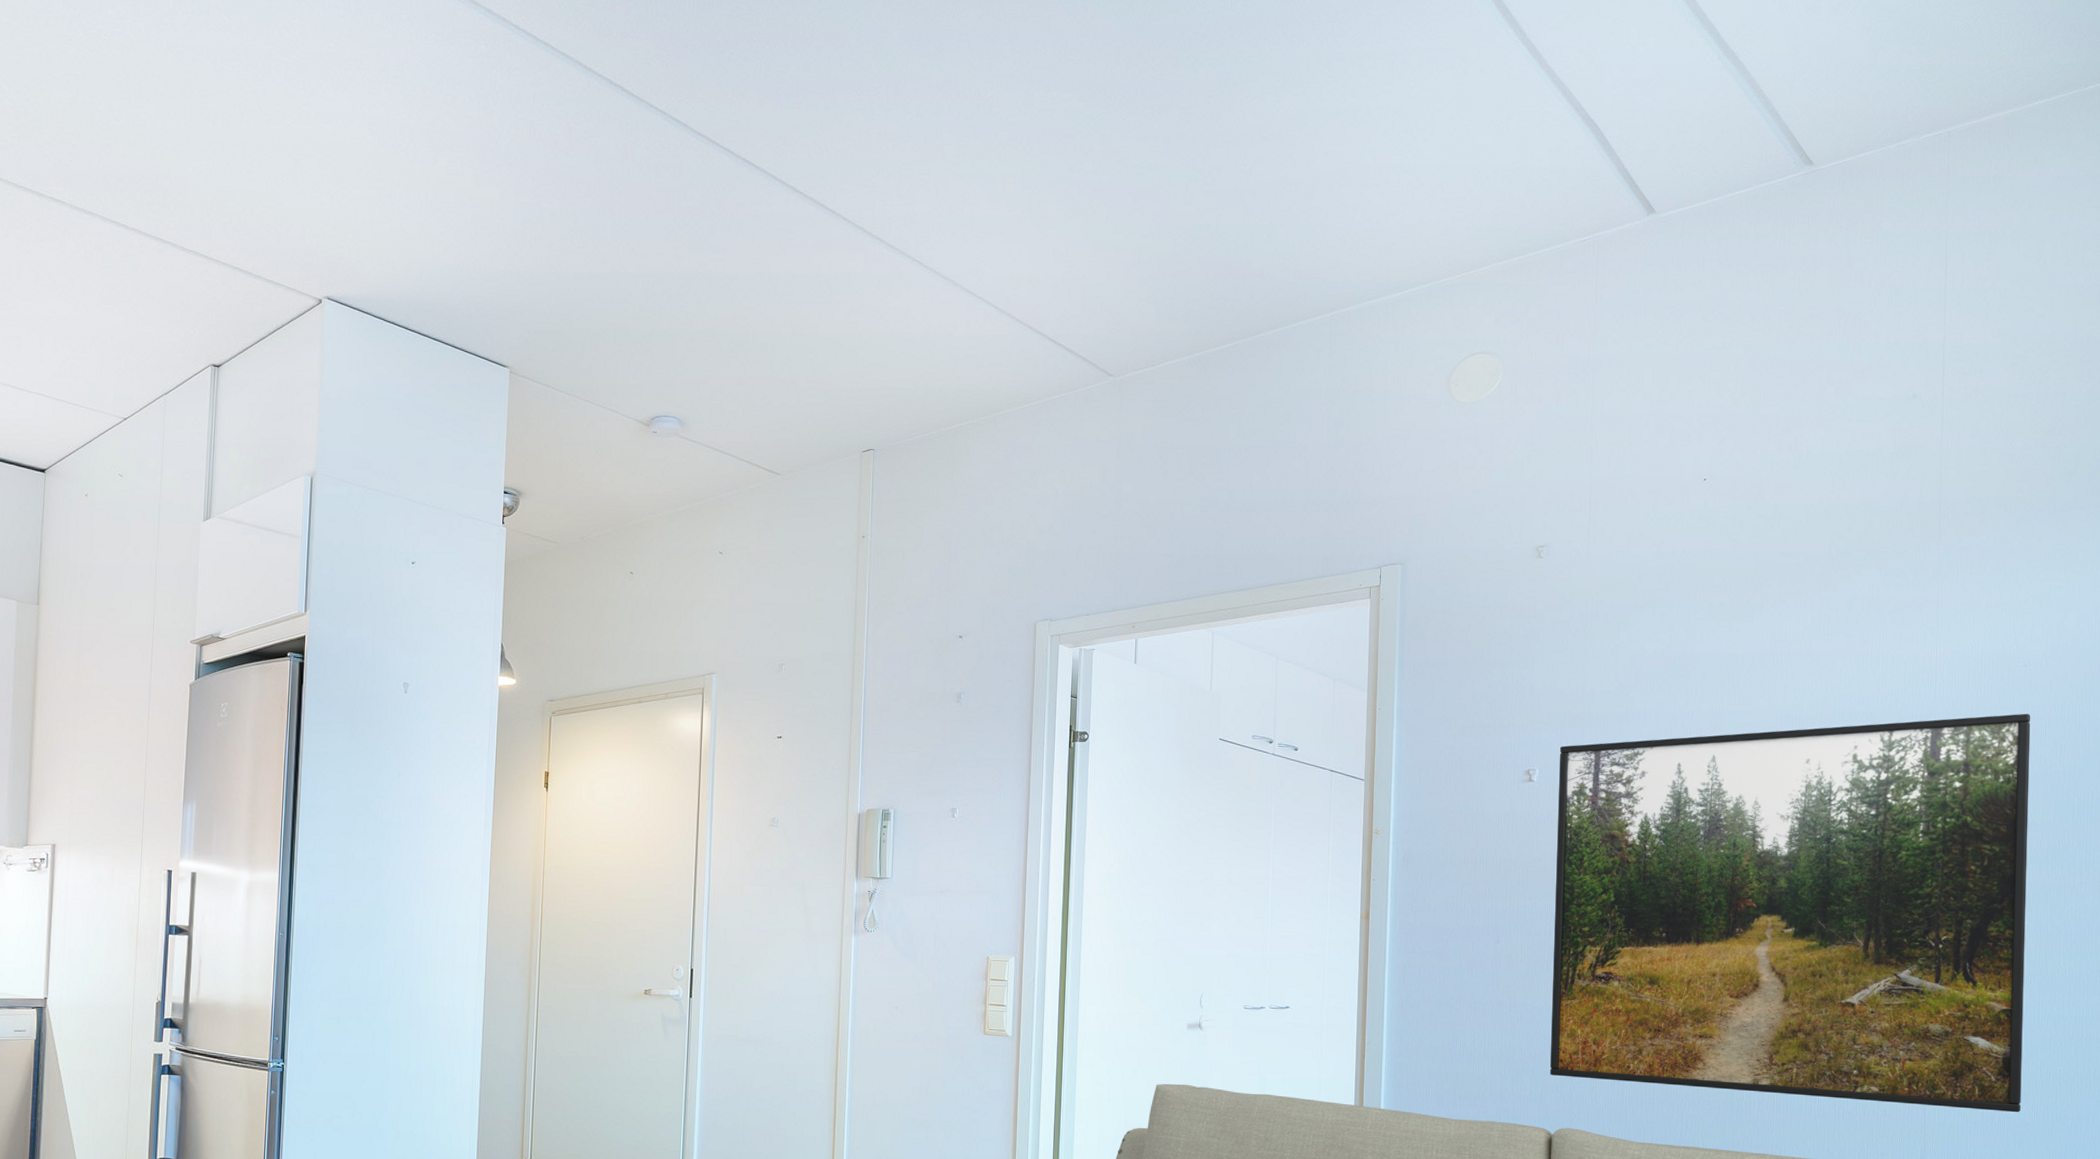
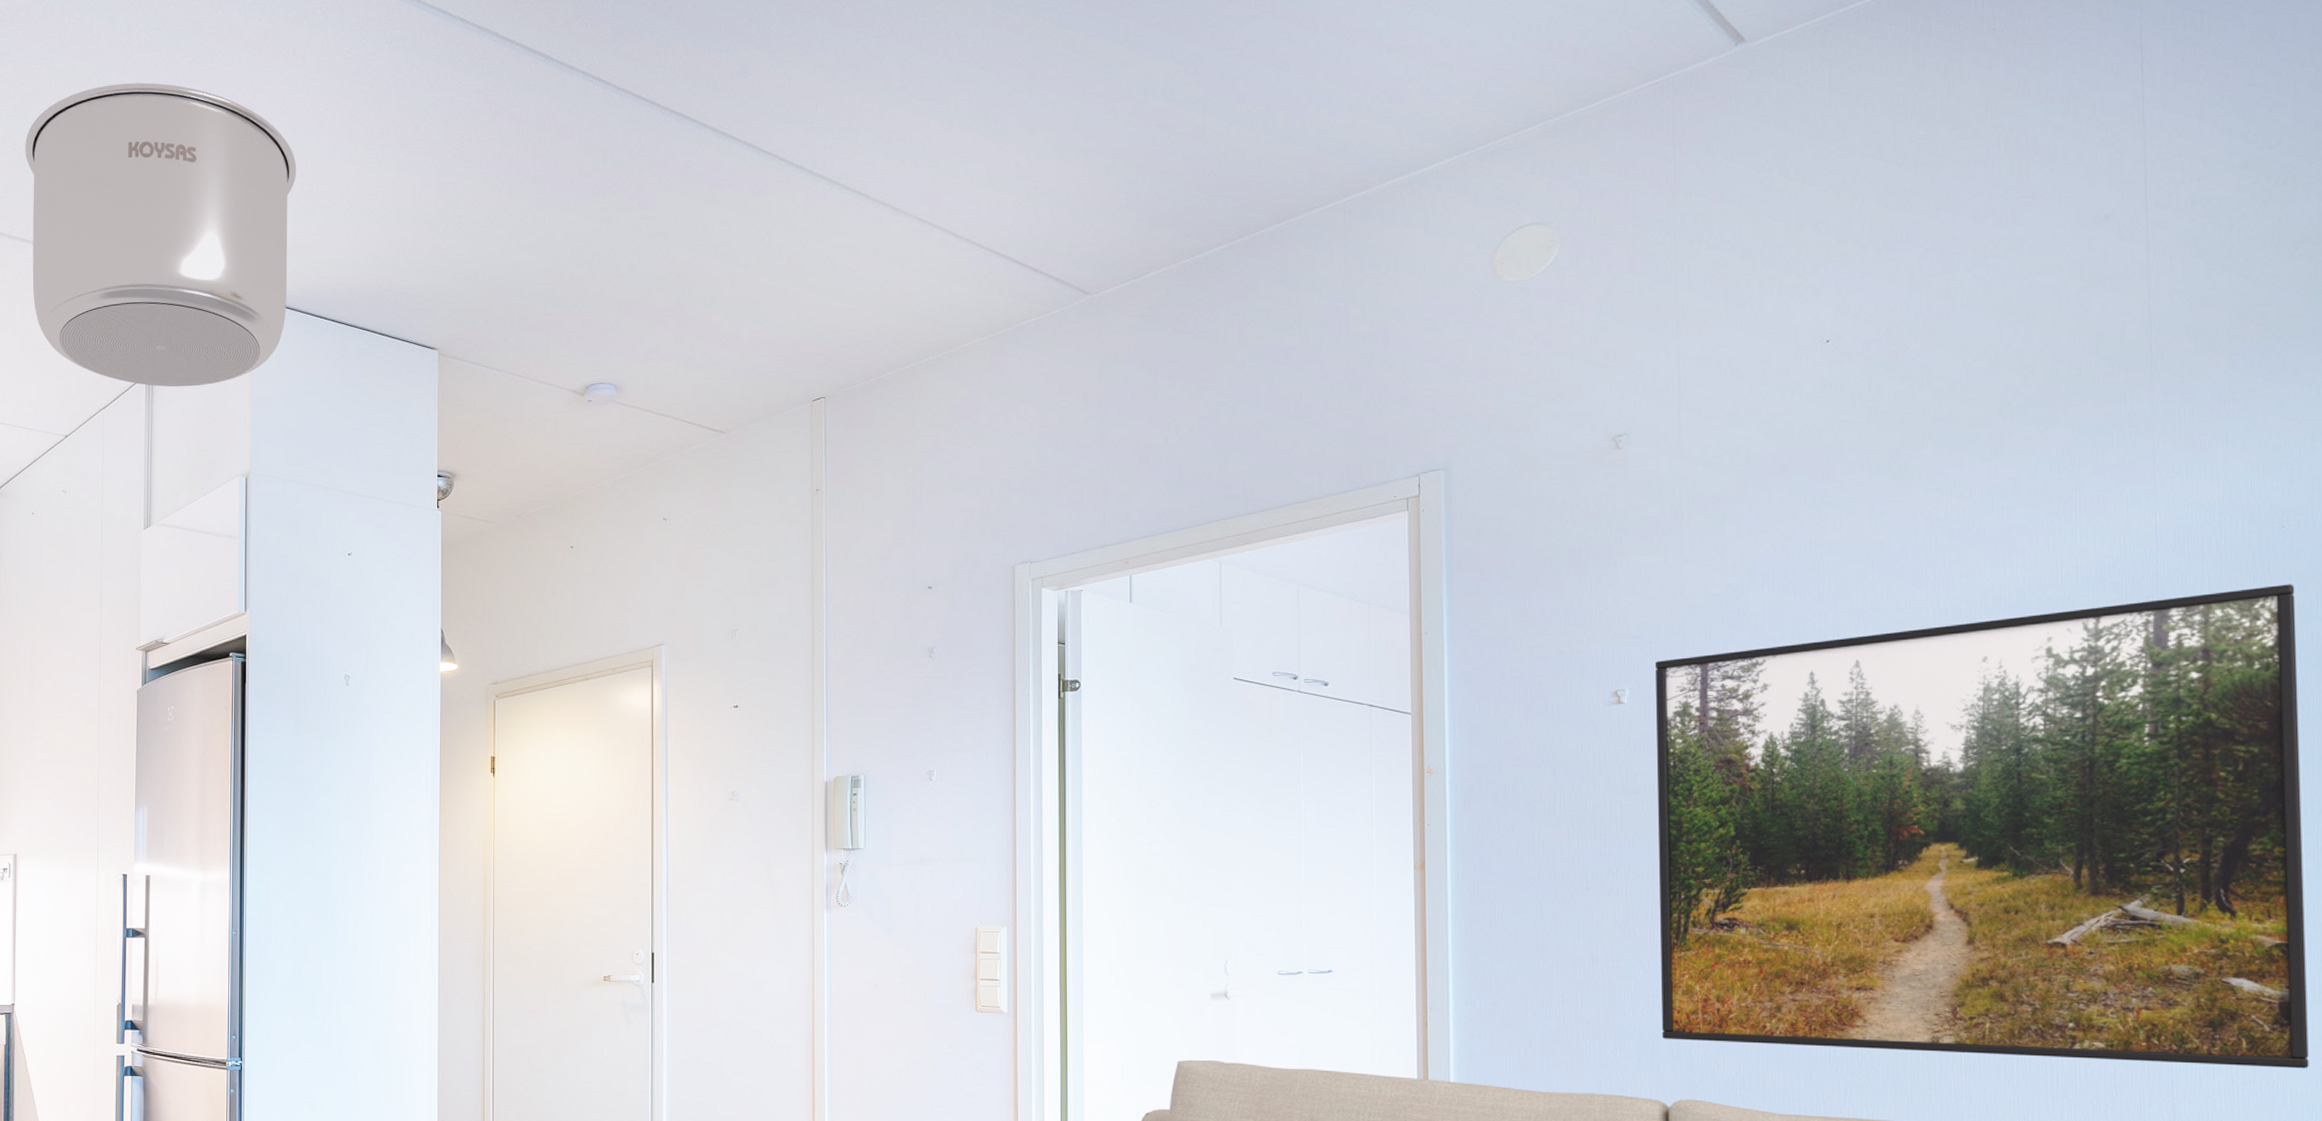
ceiling light: none [92,62,376,381] -> present [25,82,297,387]

